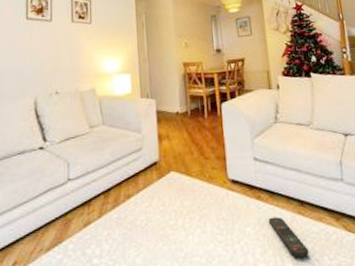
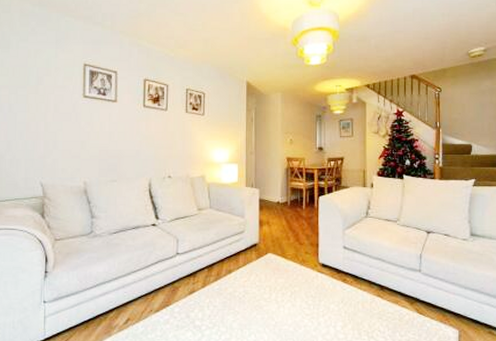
remote control: present [268,217,309,258] -> none [351,298,383,333]

